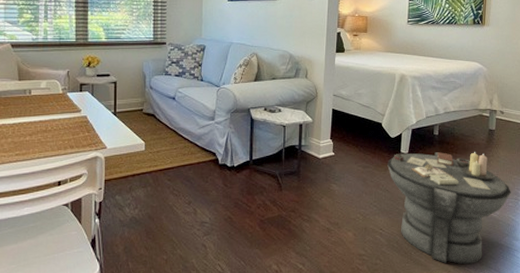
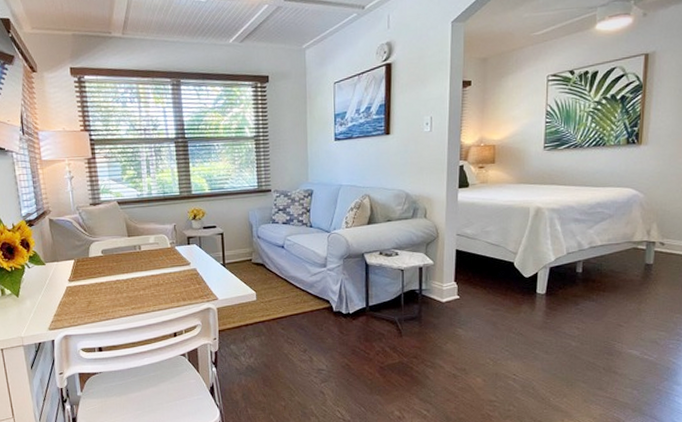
side table: present [387,152,511,265] -> none [521,290,672,411]

